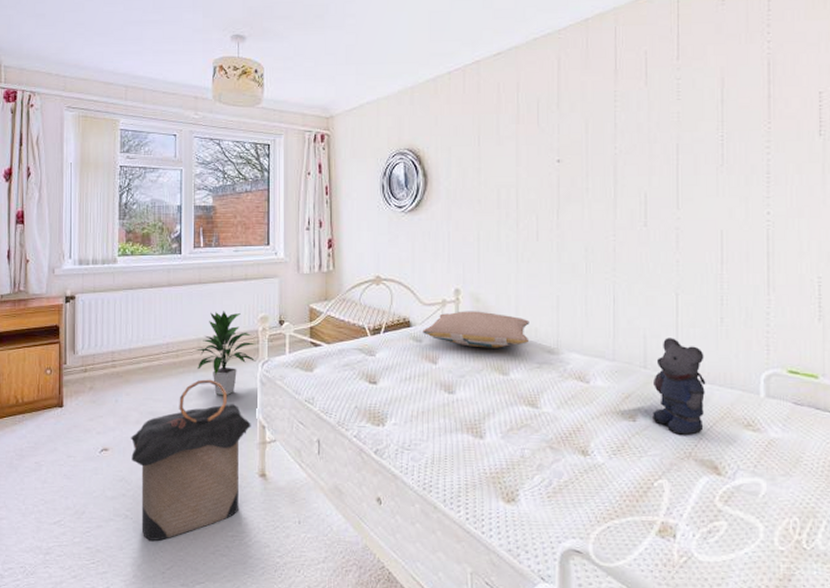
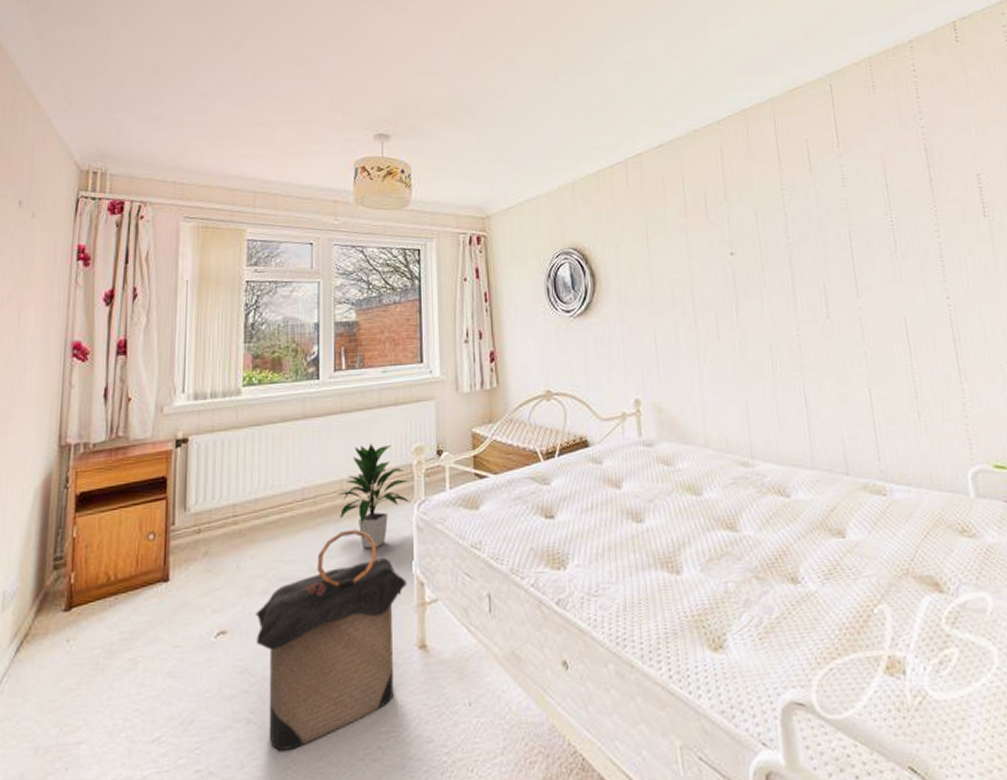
pillow: present [423,311,529,348] -> none [602,423,720,466]
bear: present [653,338,706,435] -> none [858,438,918,549]

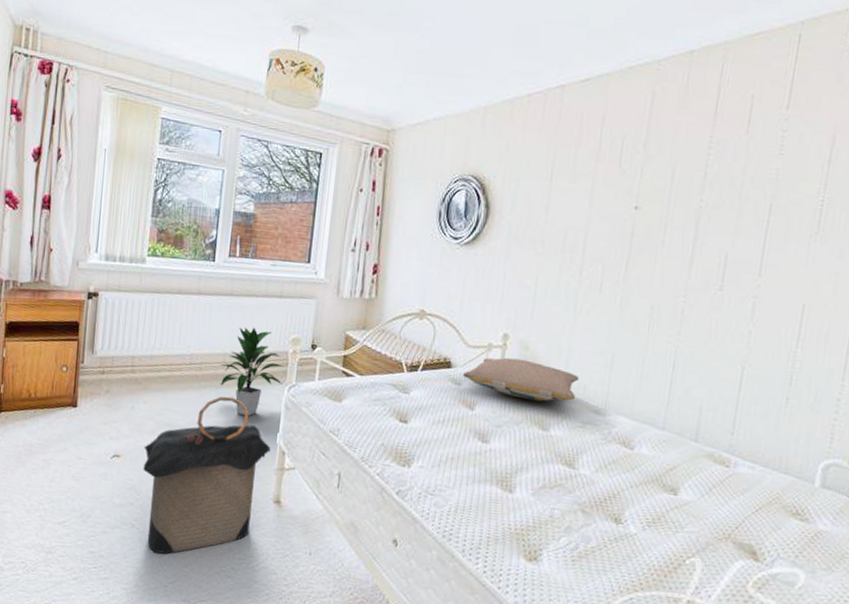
pillow: none [602,423,720,466] -> present [463,357,579,402]

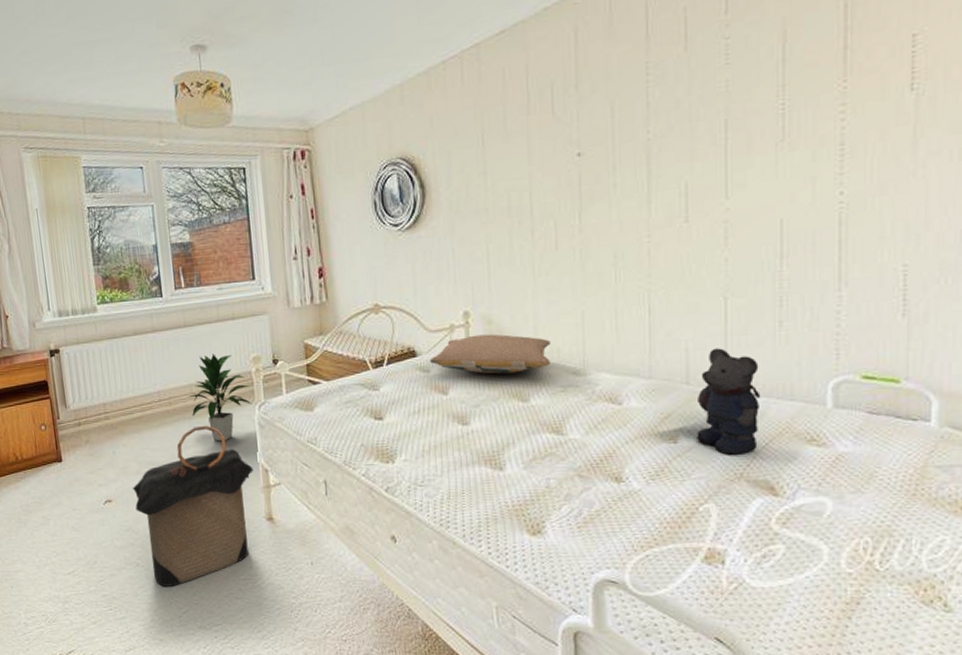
bear: none [695,412,762,516] -> present [697,348,761,455]

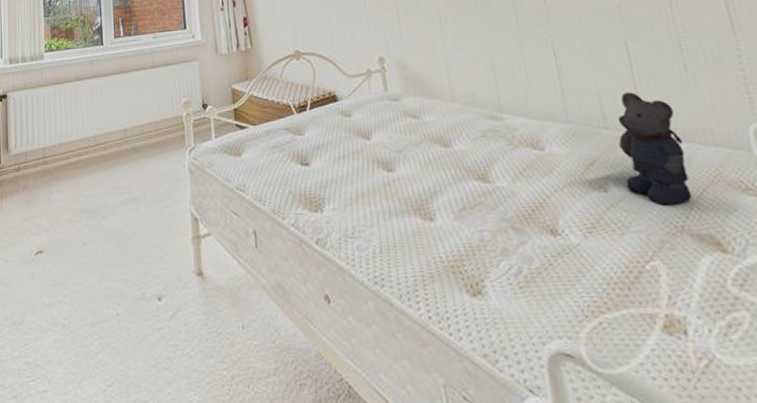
laundry hamper: present [132,425,253,588] -> none [64,170,184,354]
indoor plant: present [188,353,252,442] -> none [122,98,183,188]
pillow: present [430,334,551,374] -> none [351,78,467,119]

